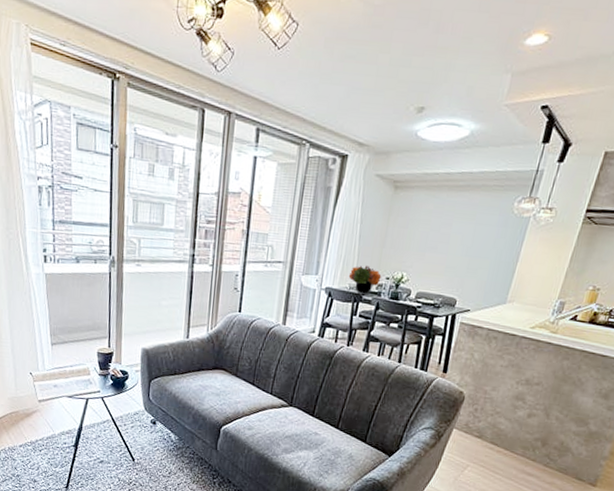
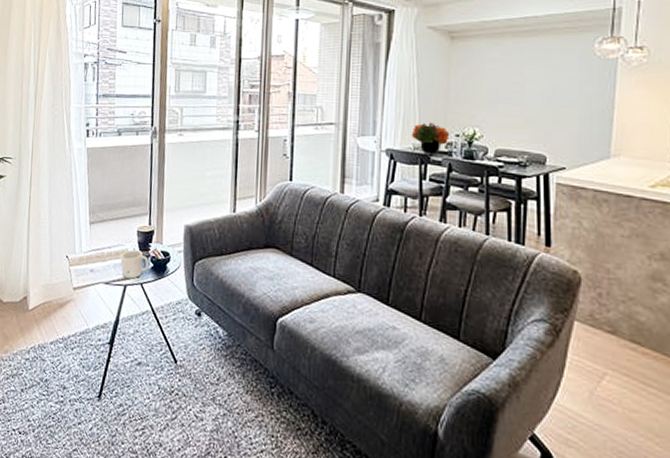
mug: none [82,368,109,394] -> present [120,249,150,279]

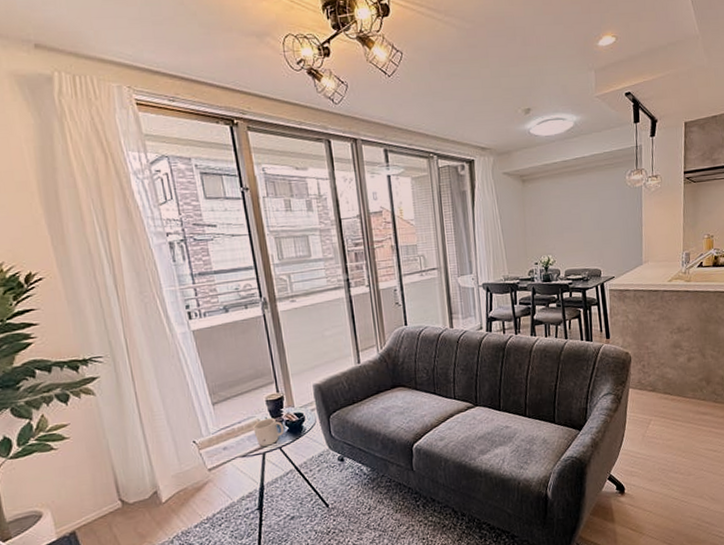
flower arrangement: present [411,122,450,155] -> none [501,255,531,283]

